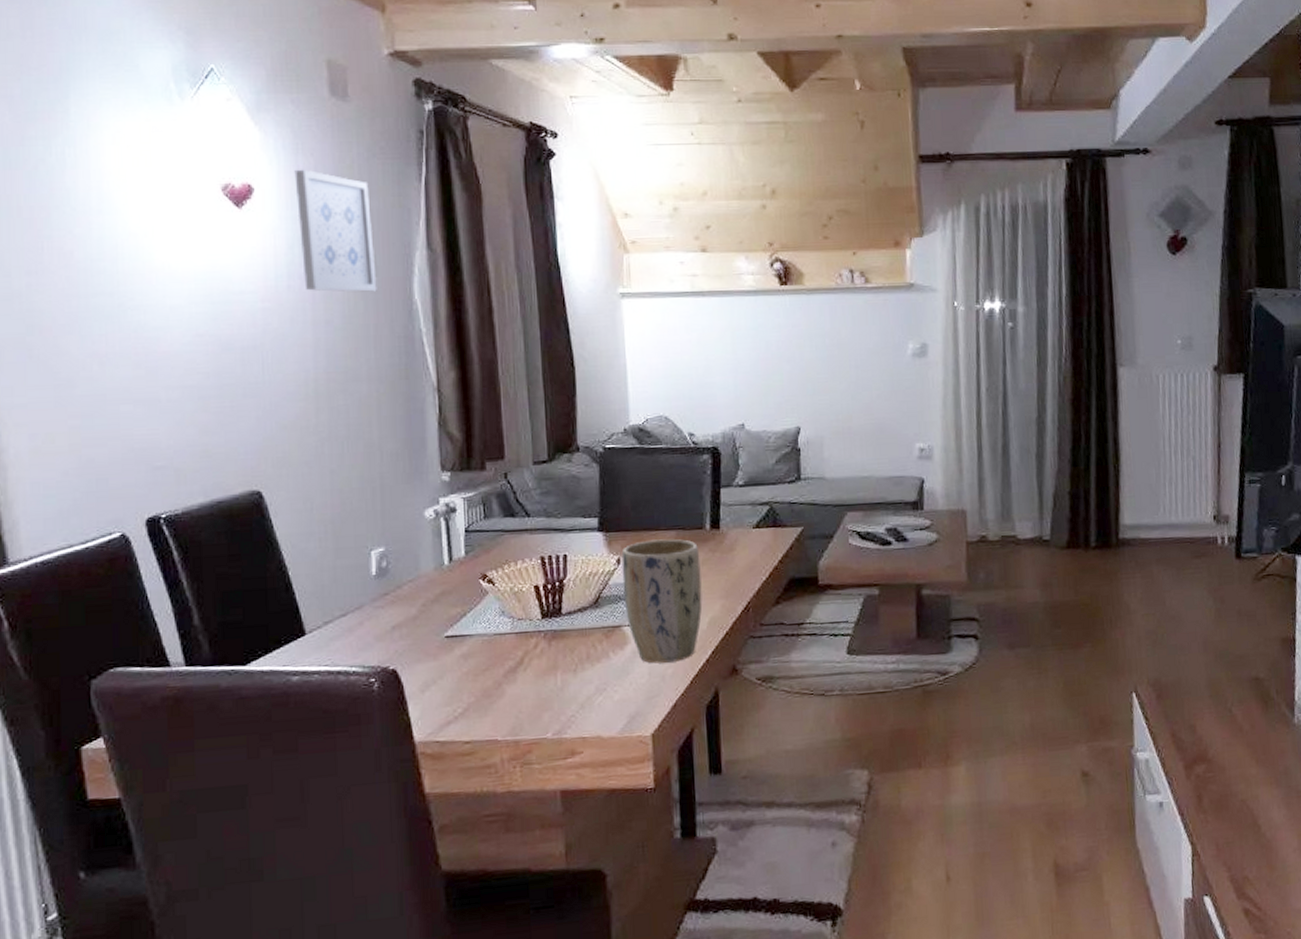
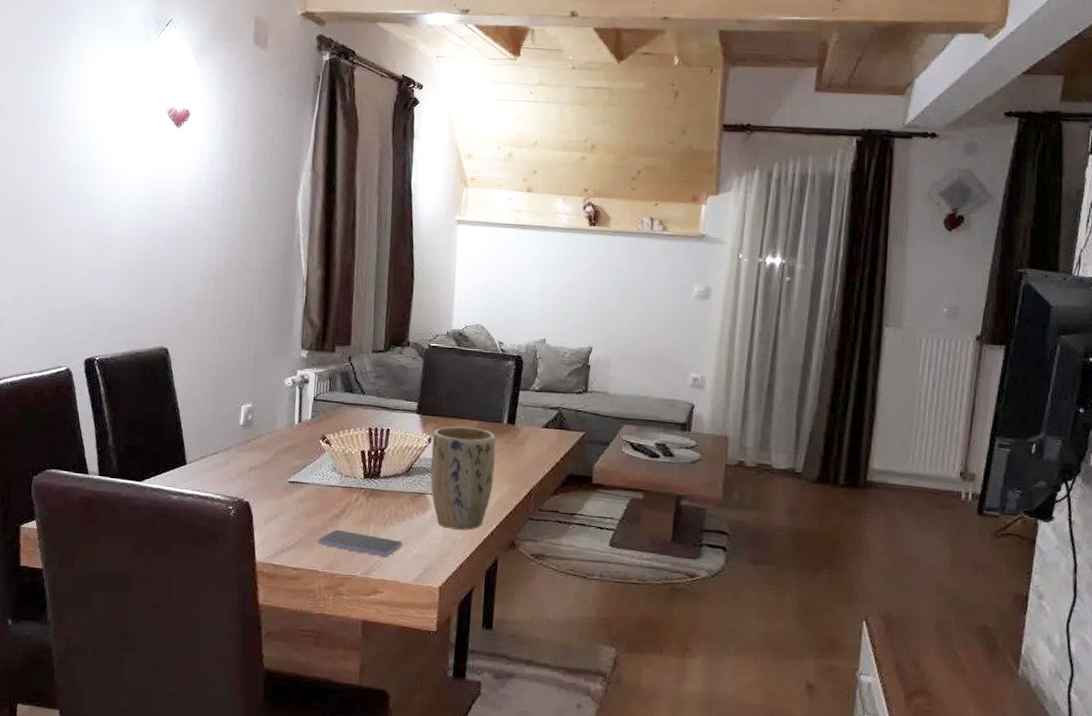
wall art: present [294,169,377,292] -> none [218,100,274,201]
smartphone: none [492,685,600,710] -> present [317,529,402,557]

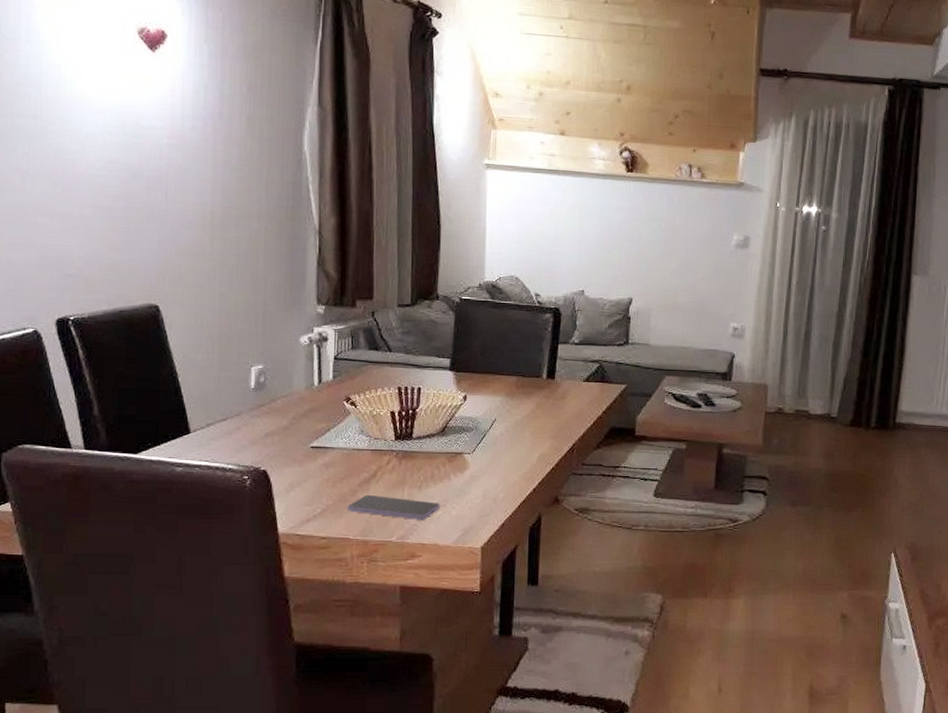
plant pot: present [430,426,496,530] -> none [467,382,536,488]

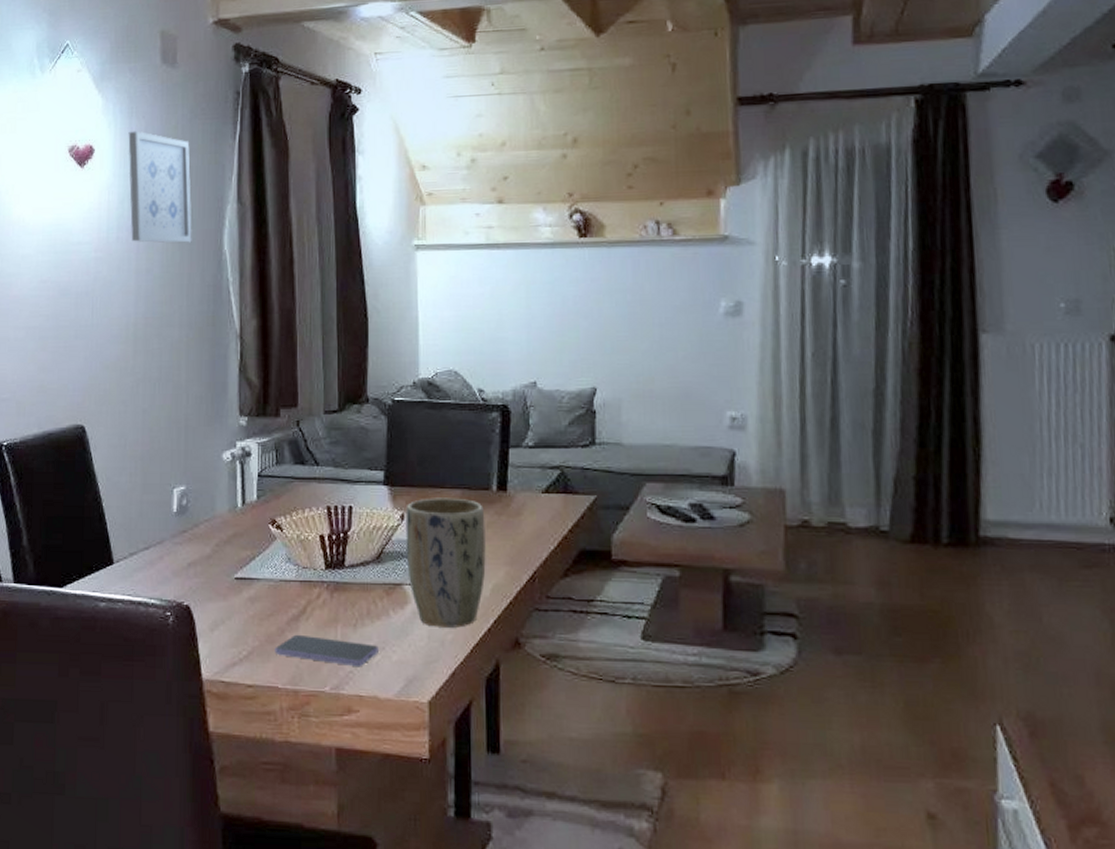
wall art: none [204,21,272,140] -> present [128,131,192,243]
plant pot: none [467,382,536,488] -> present [405,498,486,628]

